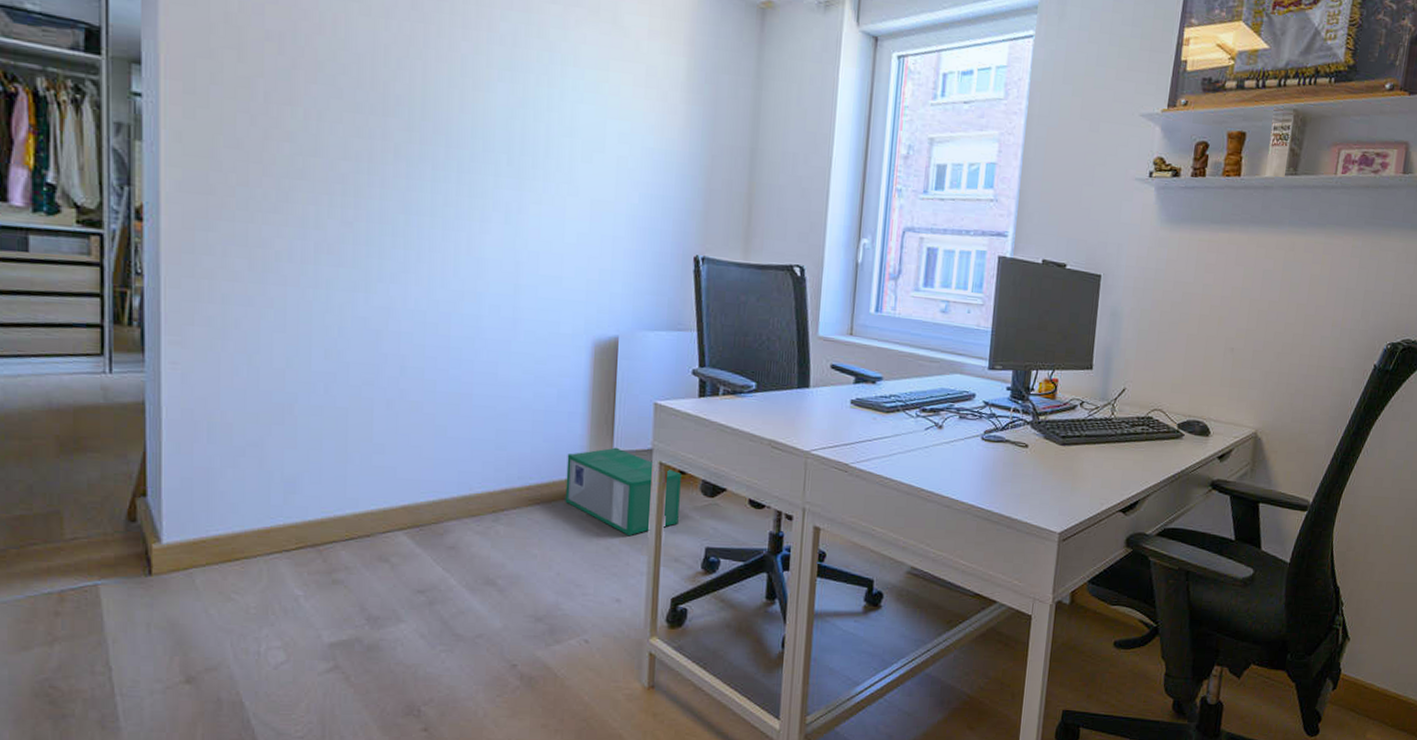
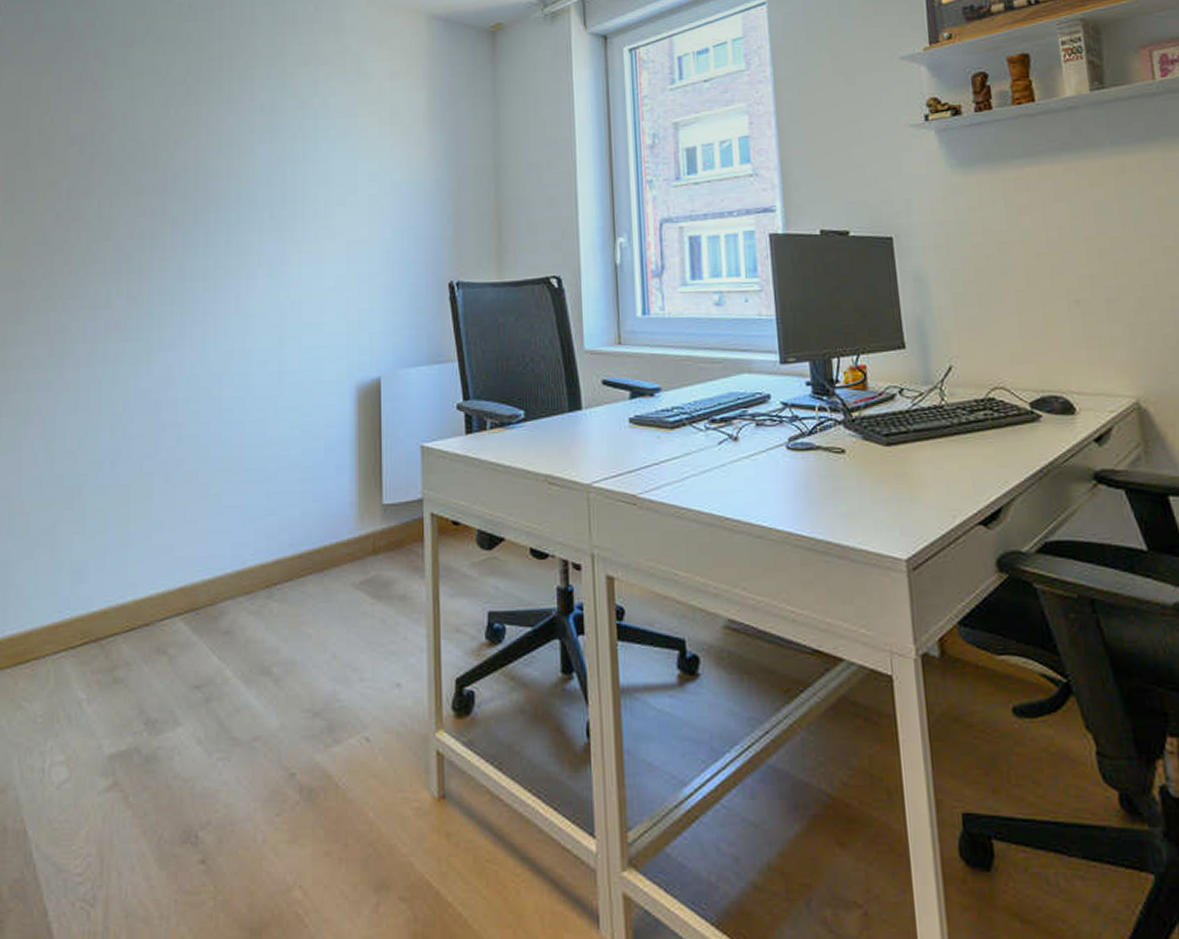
storage bin: present [565,447,681,536] -> none [337,500,456,605]

